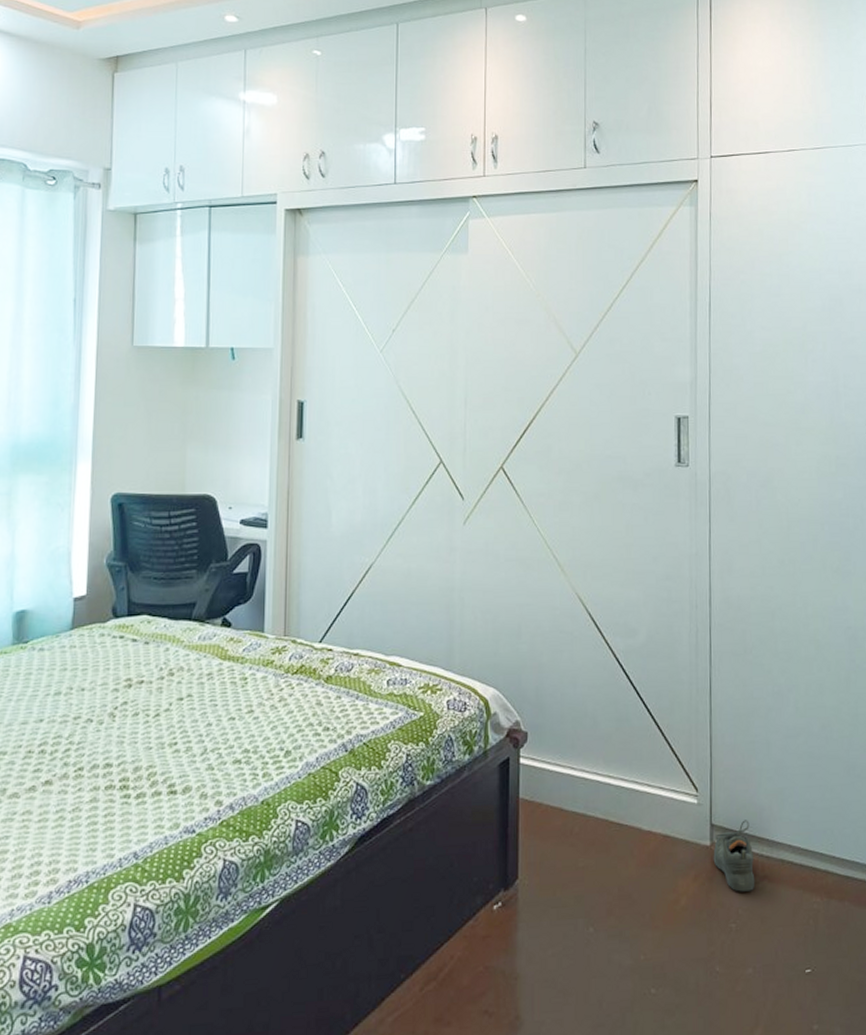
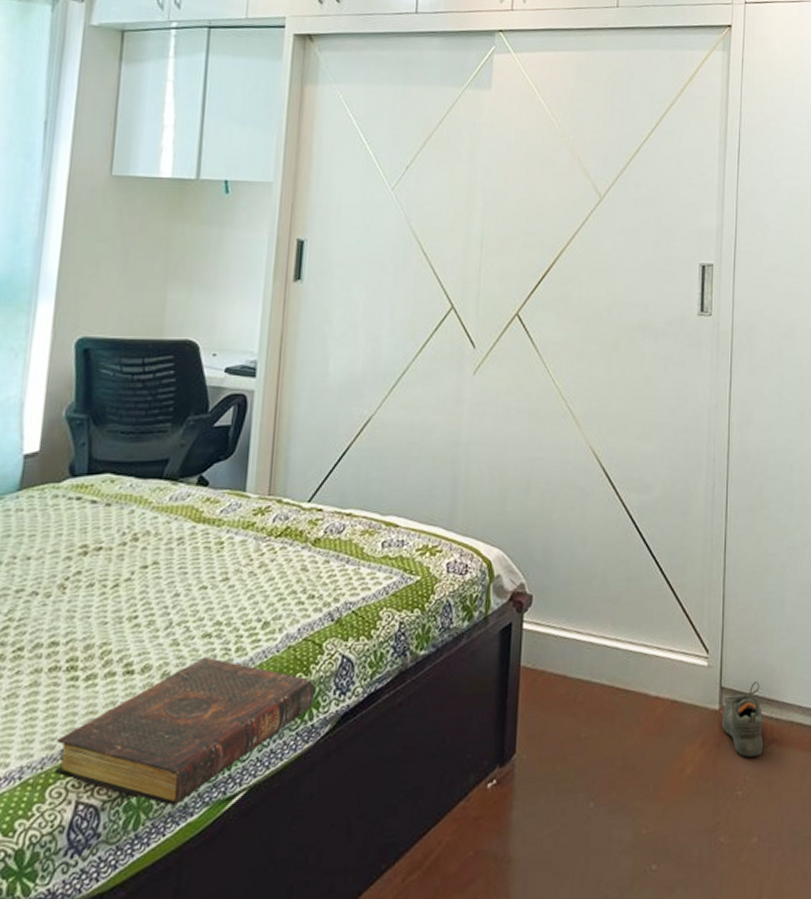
book: none [114,780,334,913] -> present [54,656,315,807]

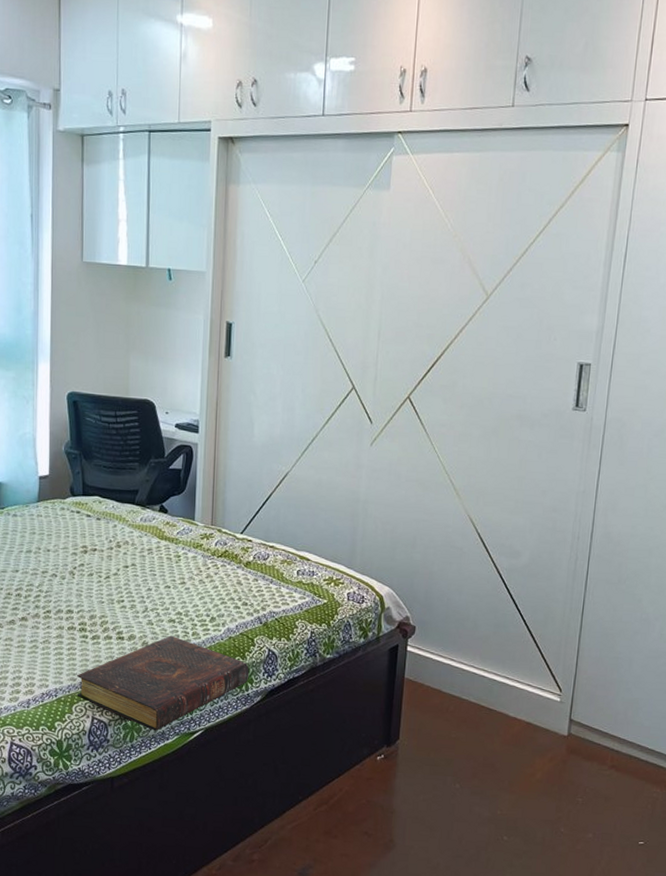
shoe: present [721,681,764,757] -> none [568,720,605,776]

